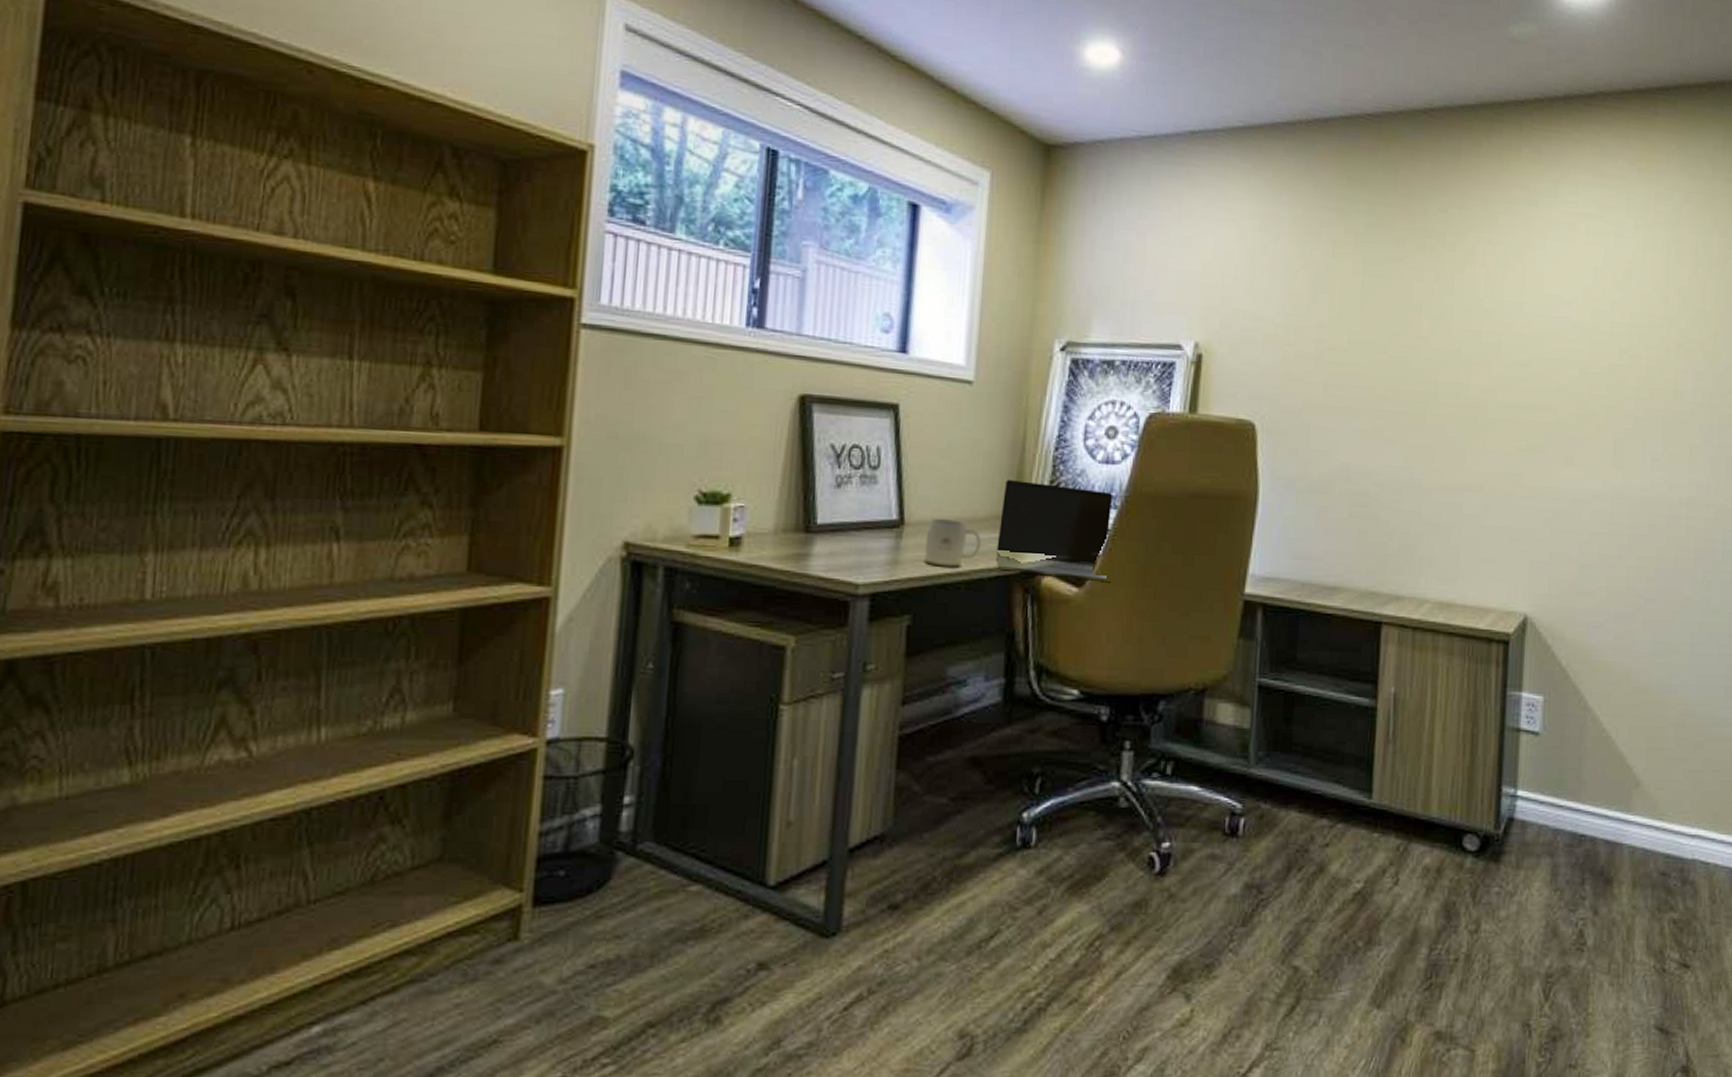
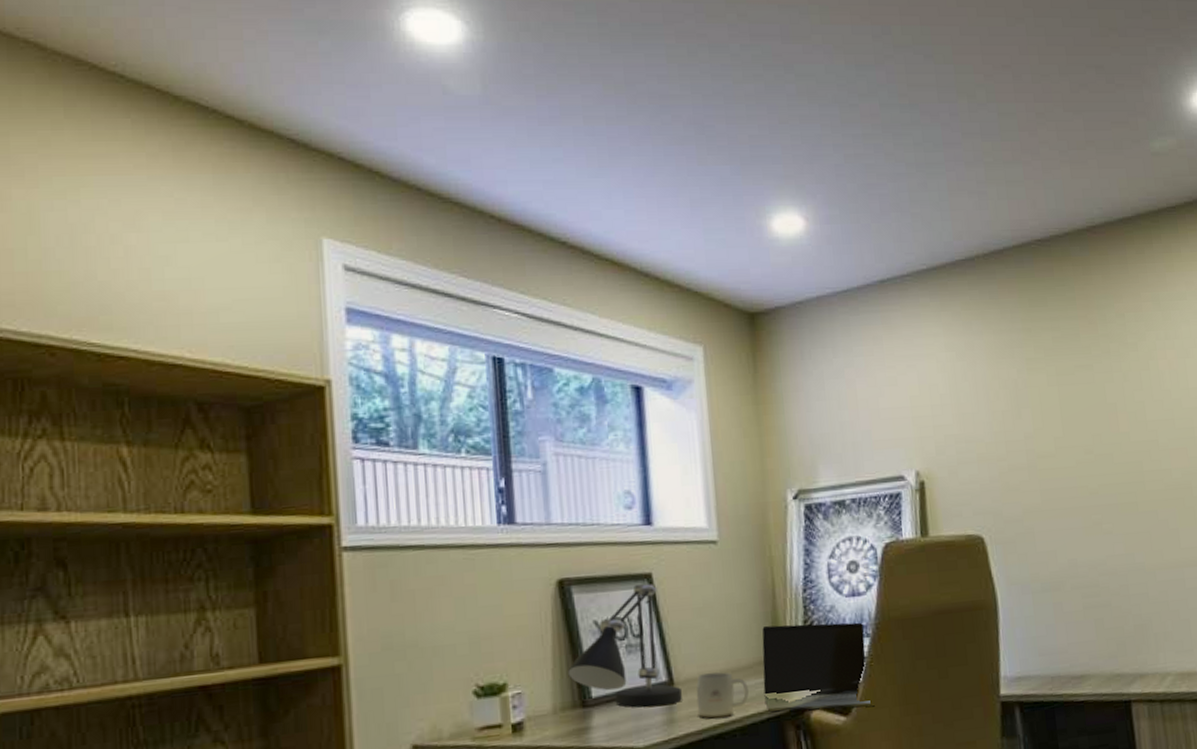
desk lamp: none [796,414,911,545] -> present [568,584,682,708]

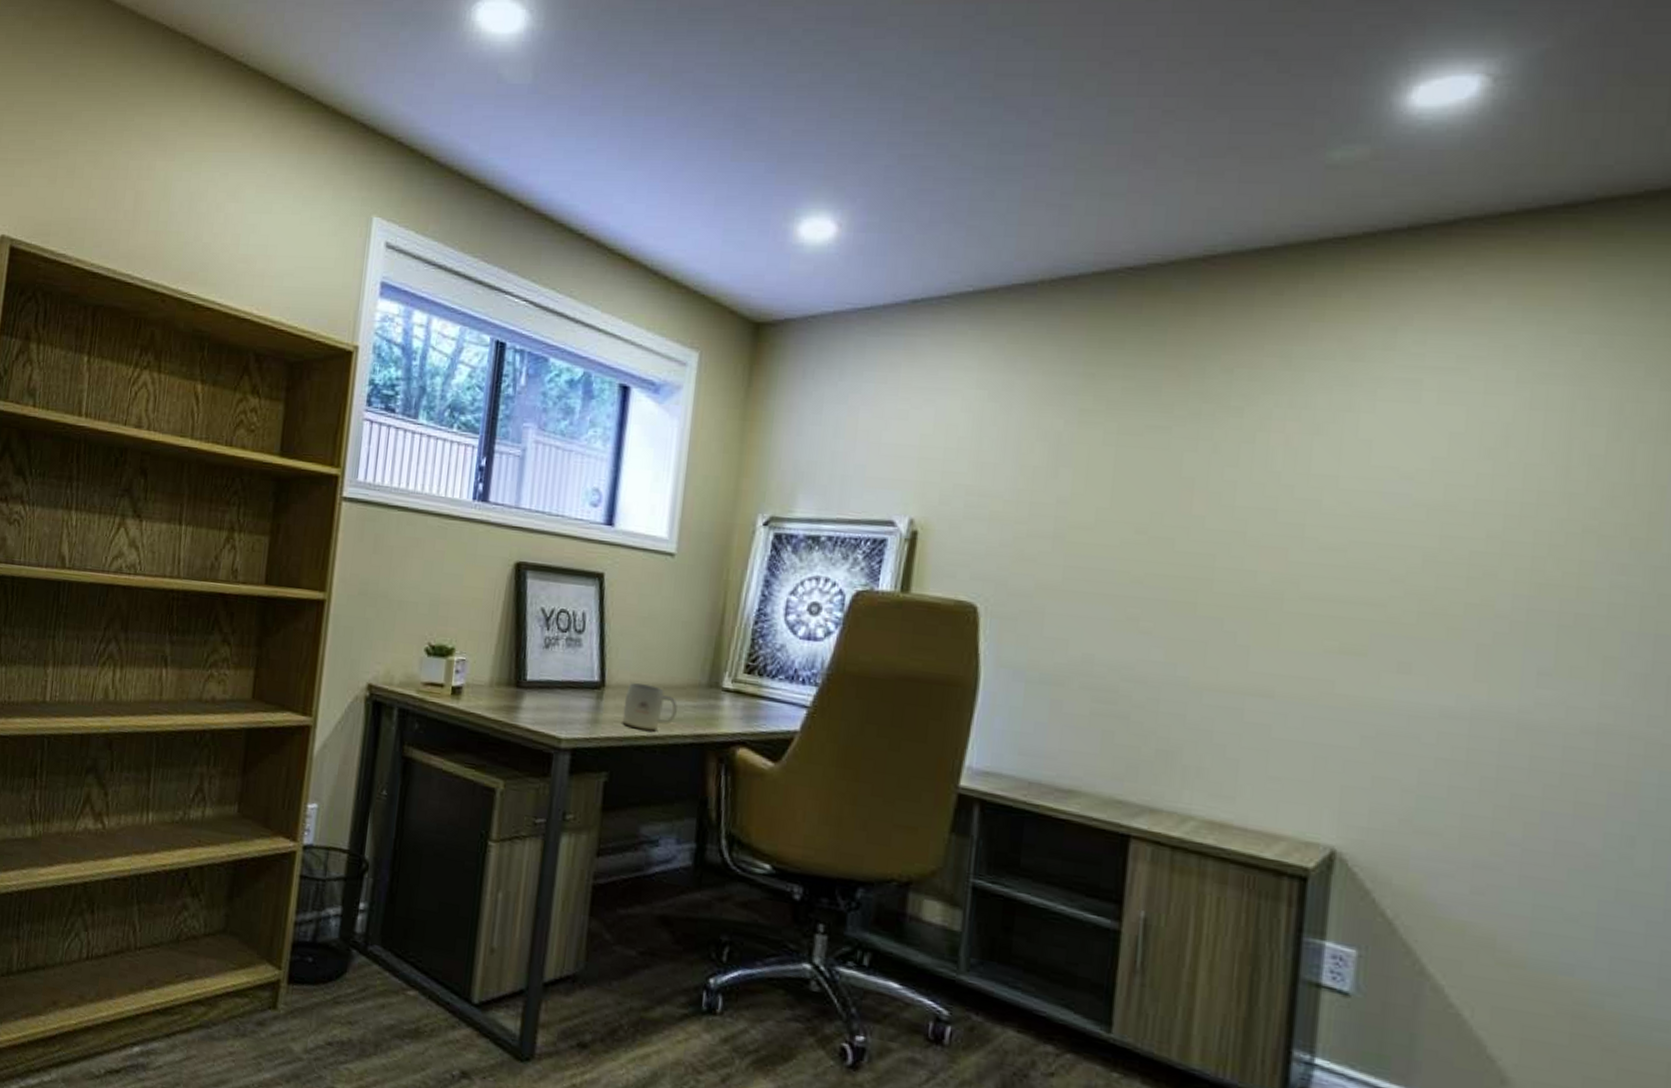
desk lamp: present [568,584,682,708] -> none [509,582,611,705]
laptop: present [762,622,875,712] -> none [691,650,814,761]

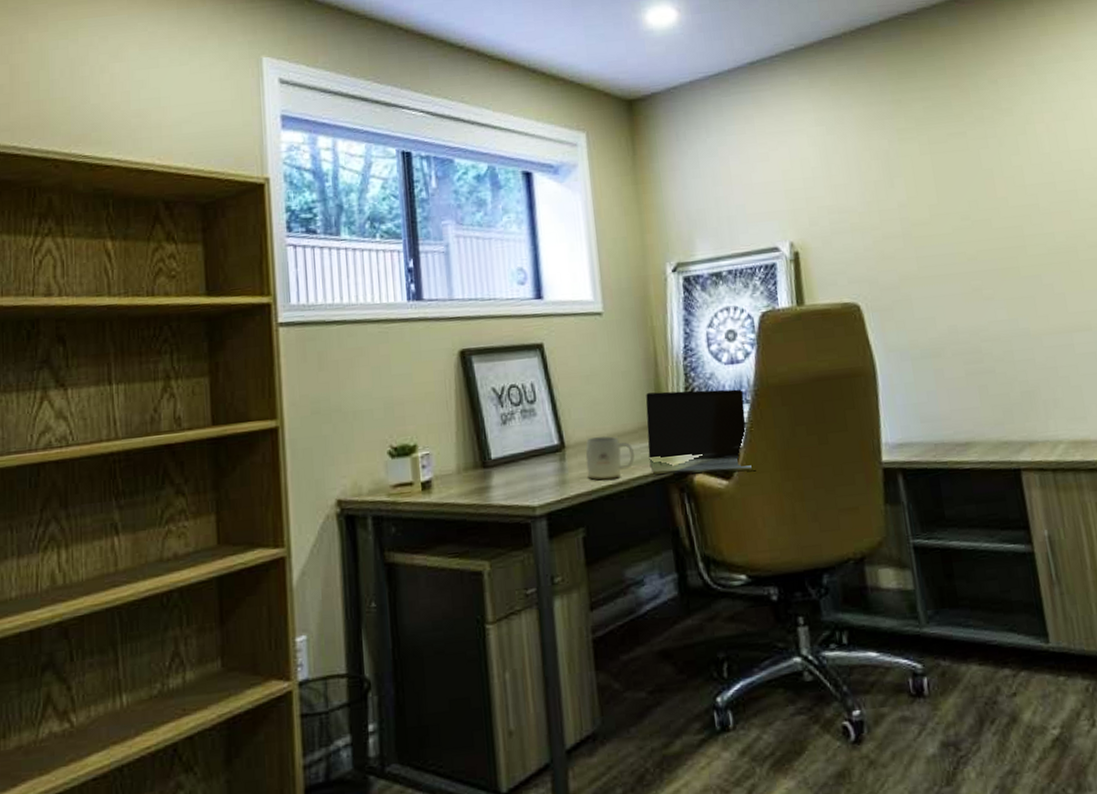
laptop: none [691,650,814,761] -> present [646,389,756,475]

